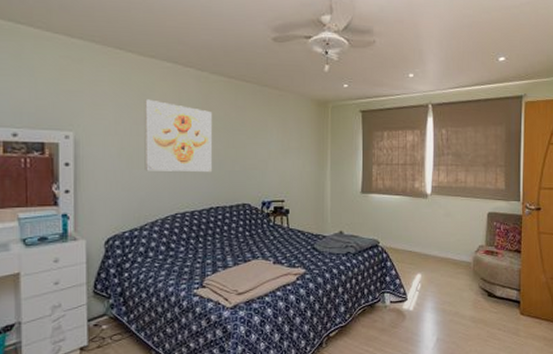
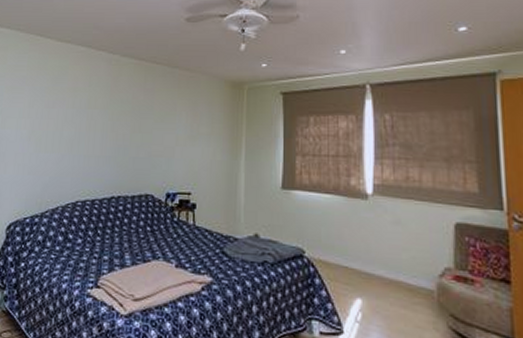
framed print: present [144,99,213,173] -> none [51,83,121,159]

